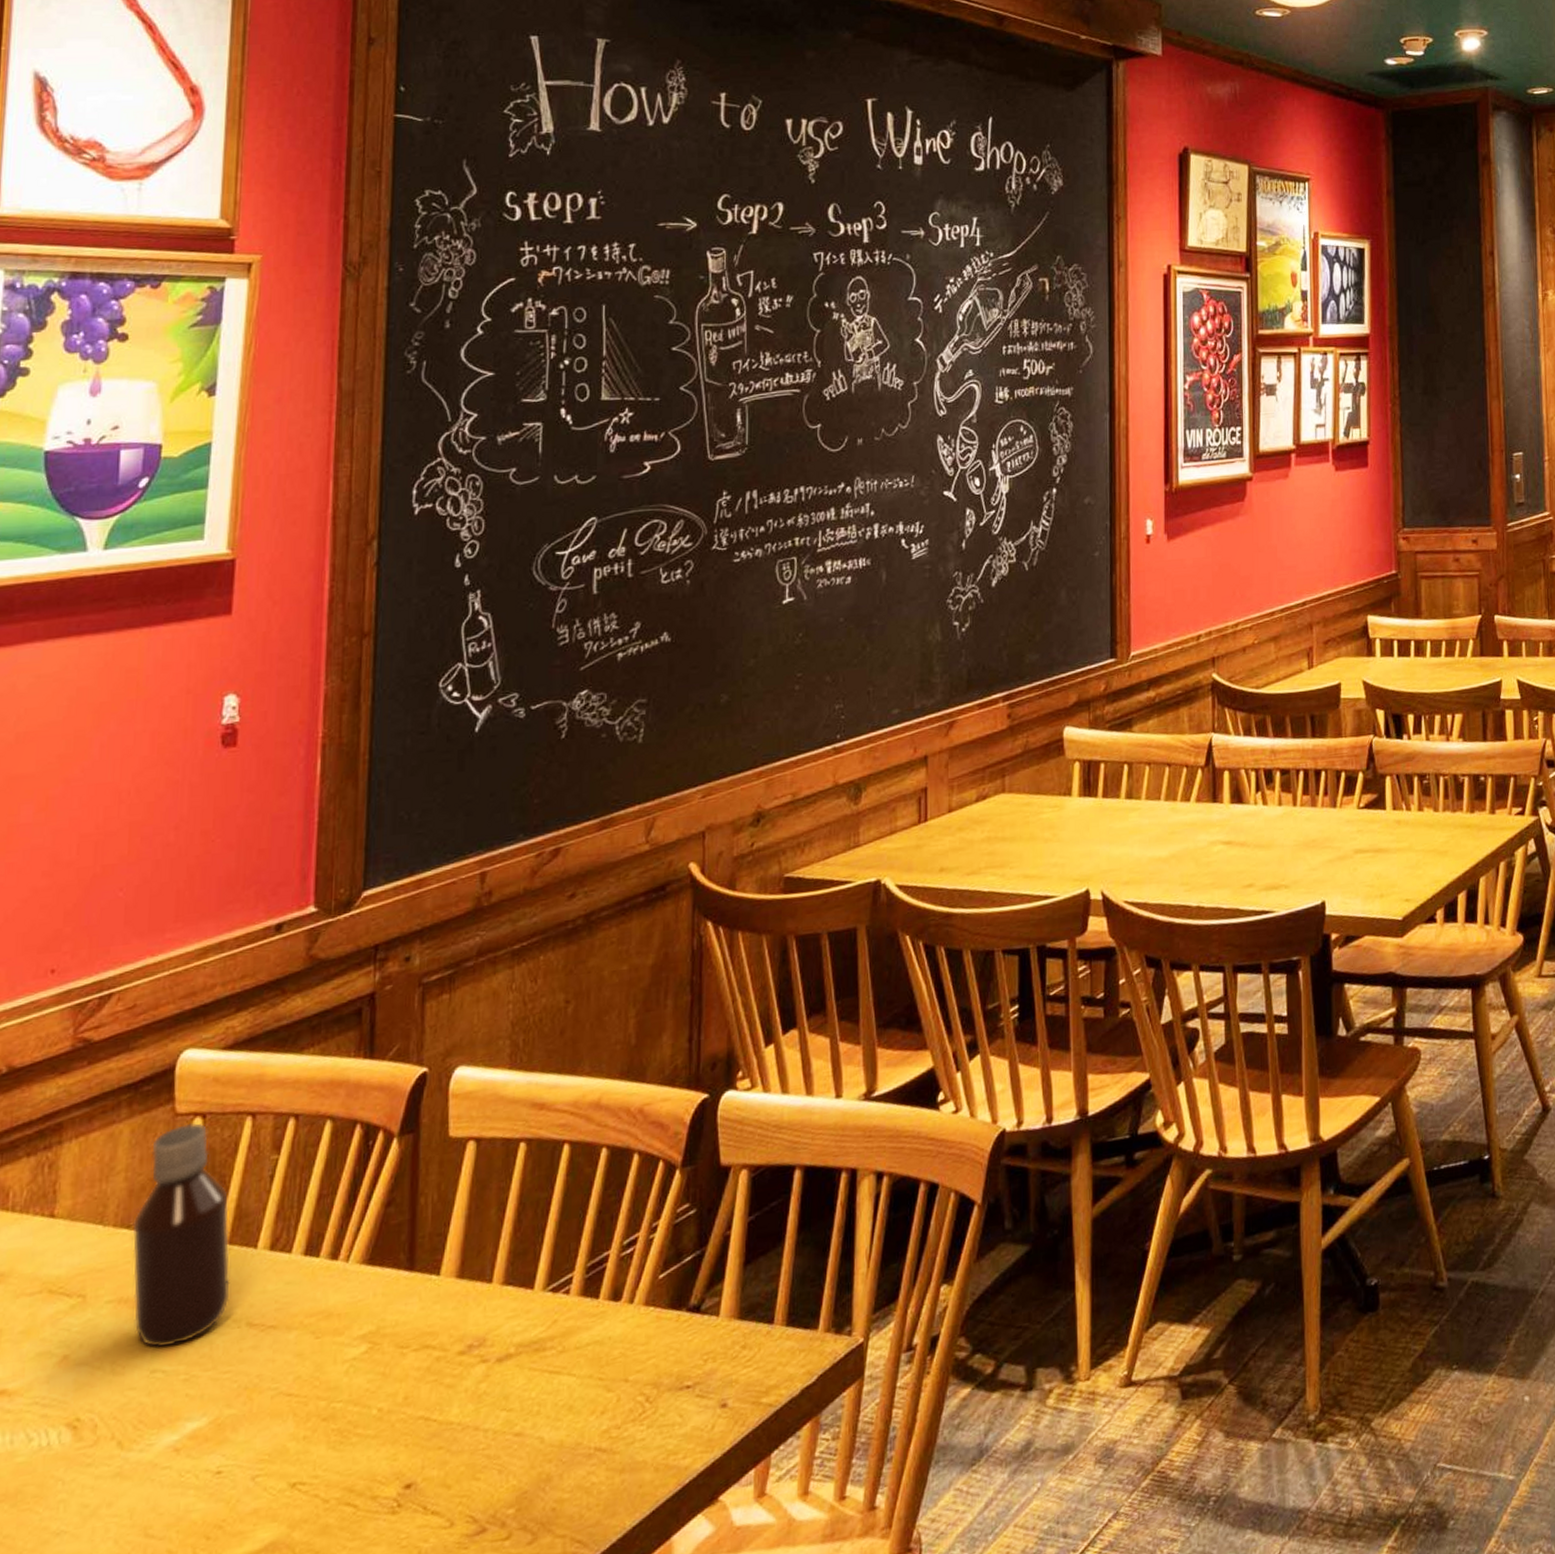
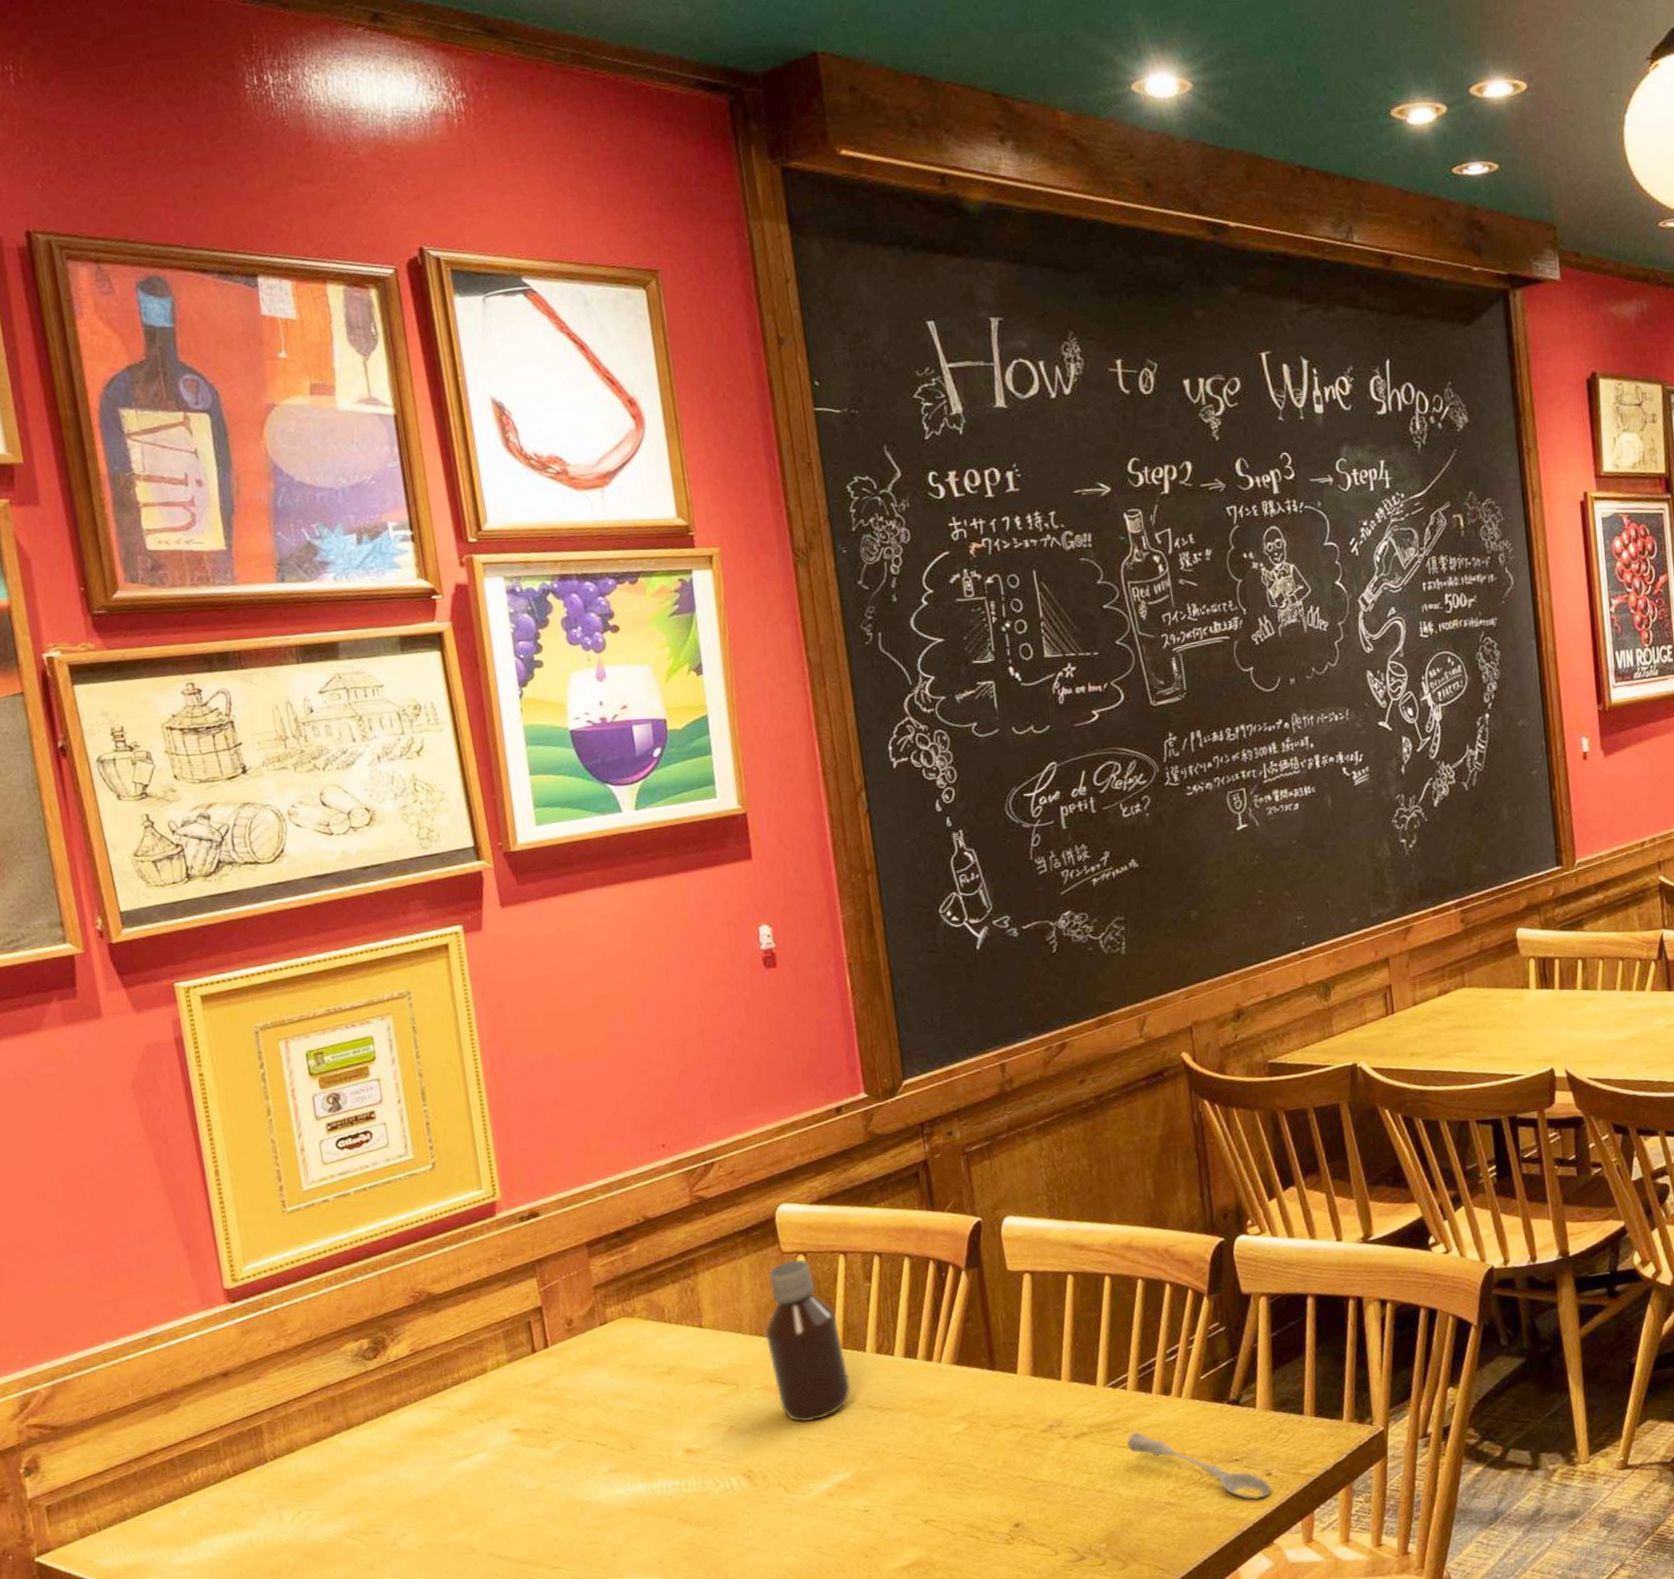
soupspoon: none [559,1351,724,1442] -> present [1126,1431,1271,1501]

